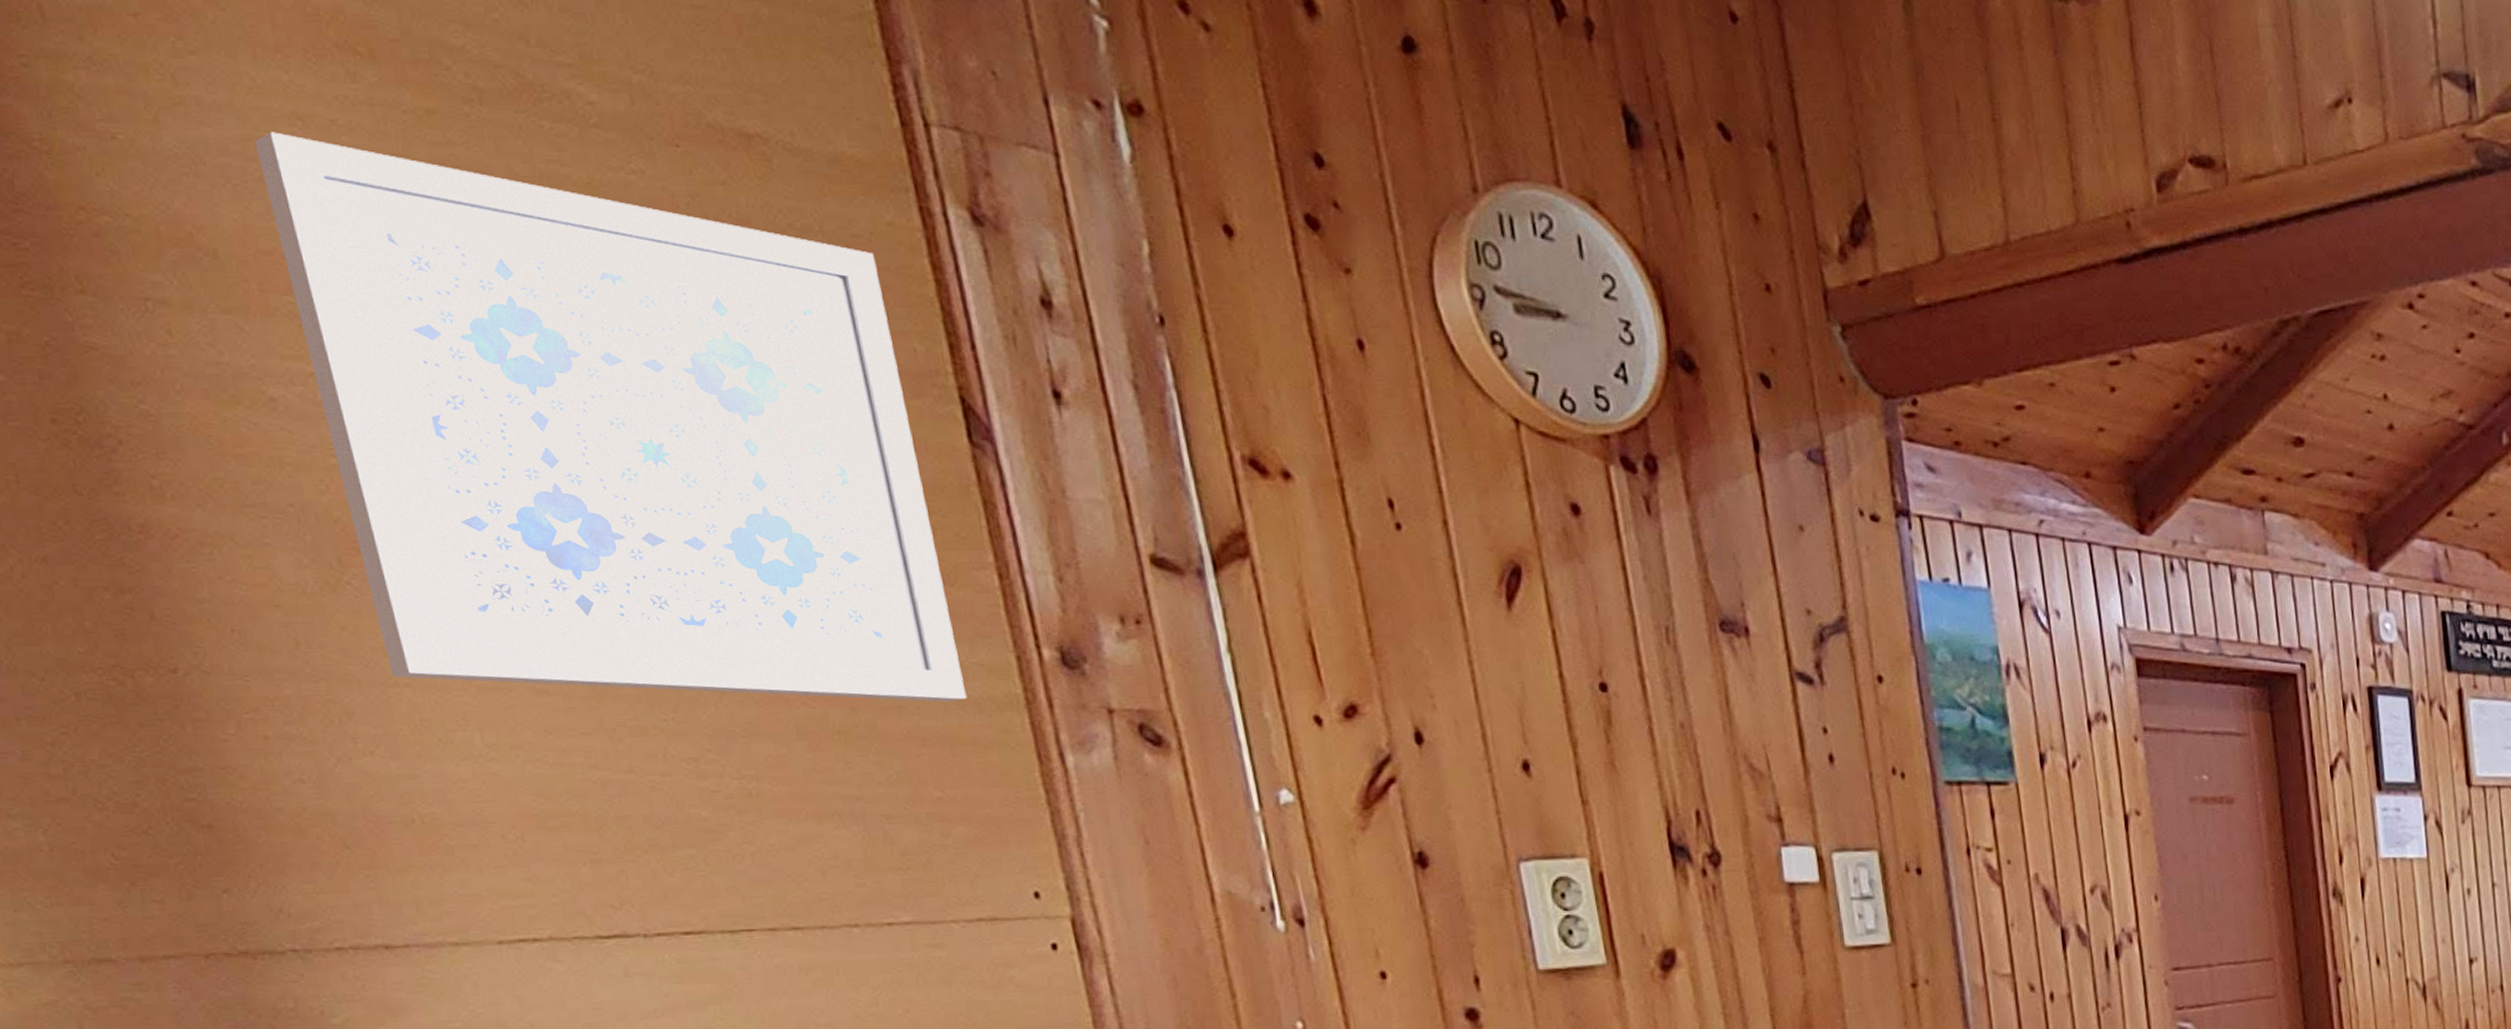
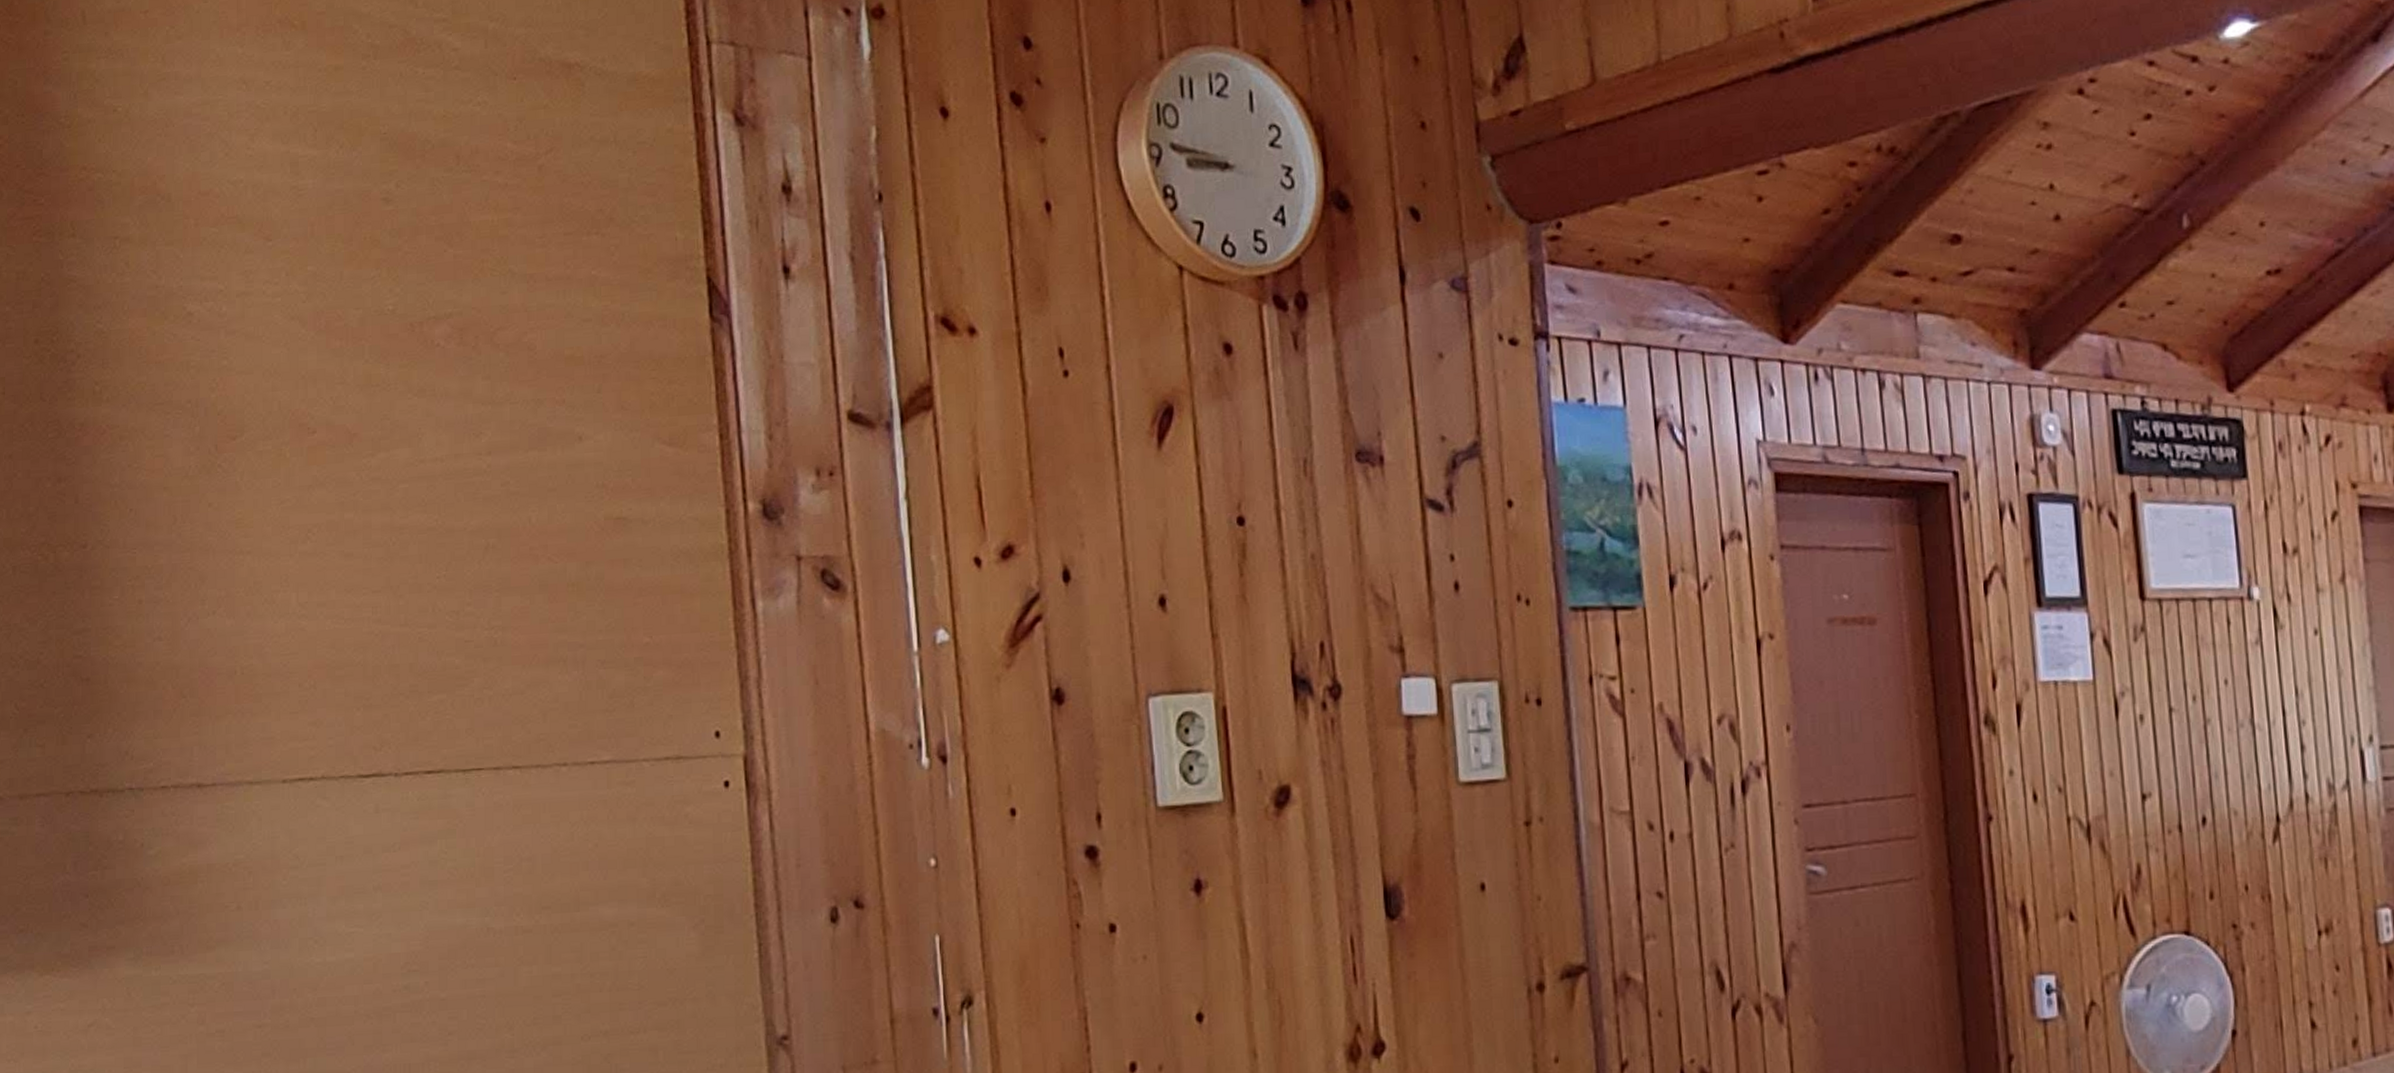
wall art: present [255,132,967,702] -> none [211,95,681,555]

